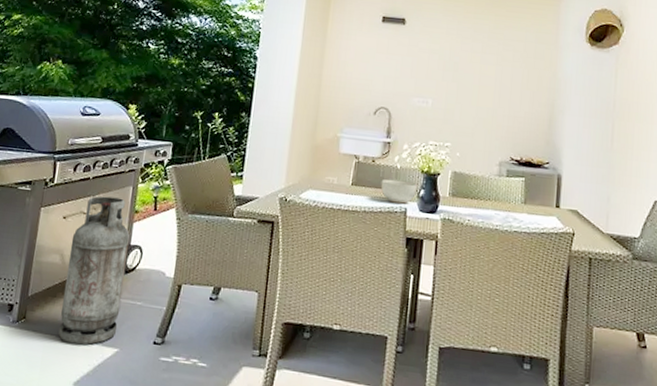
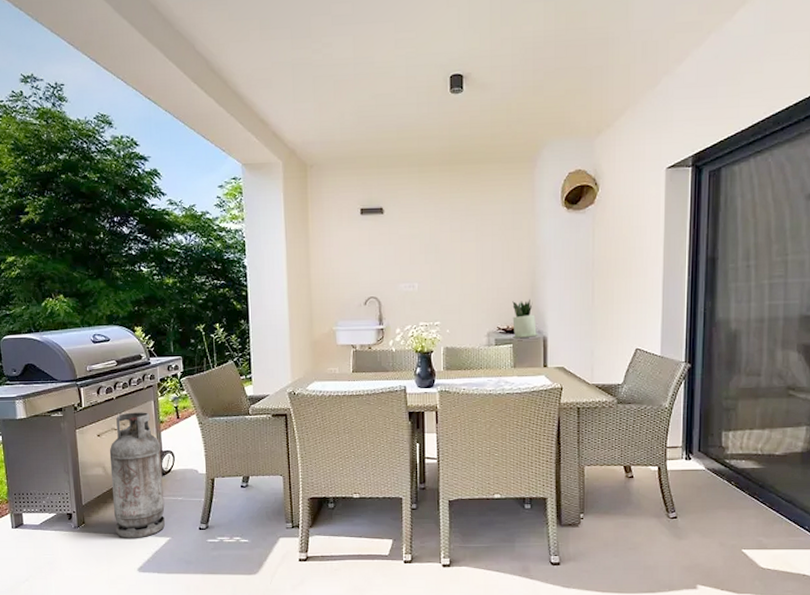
bowl: present [380,178,418,204] -> none [379,362,414,383]
planter: none [525,132,554,174] -> present [512,299,539,339]

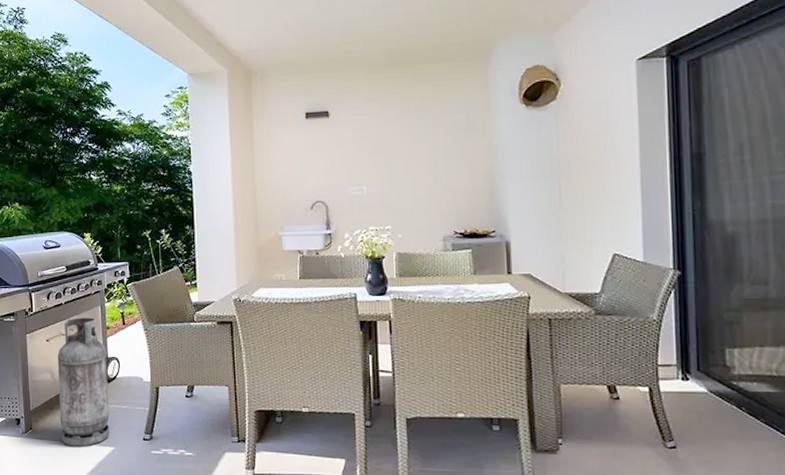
planter: present [512,299,539,339] -> none [469,201,501,244]

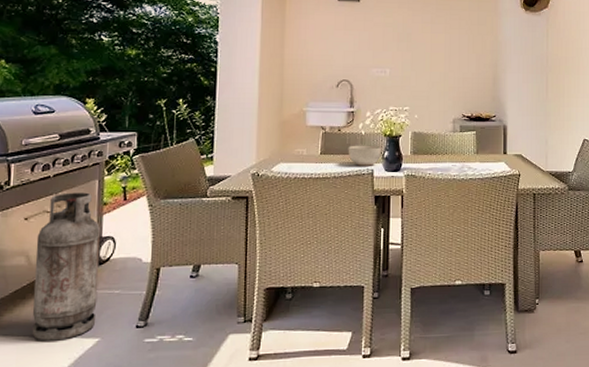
bowl: none [327,268,365,290] -> present [348,145,382,166]

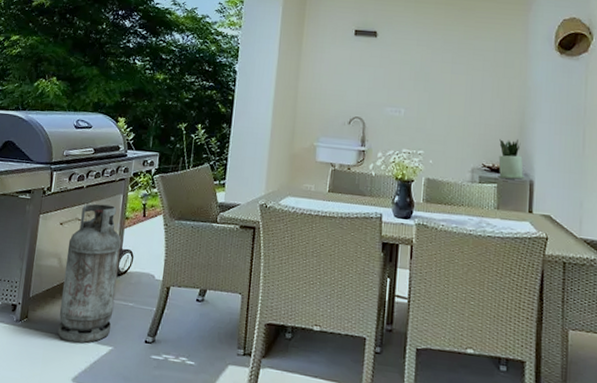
bowl: present [348,145,382,166] -> none [356,185,393,210]
planter: none [476,90,500,126] -> present [497,139,526,180]

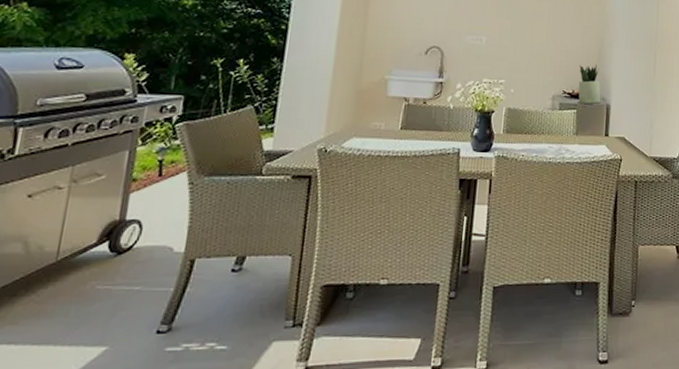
propane tank: present [57,203,122,344] -> none [18,165,125,351]

